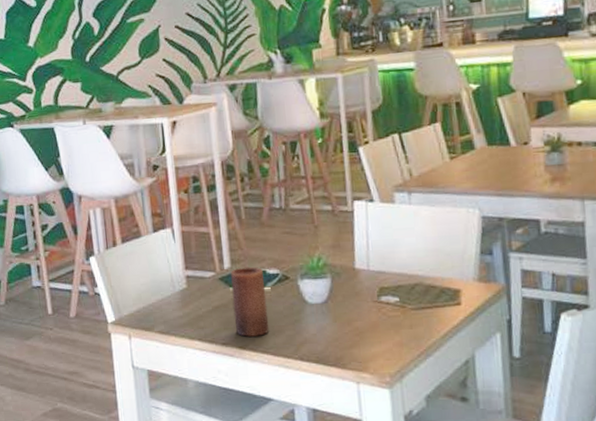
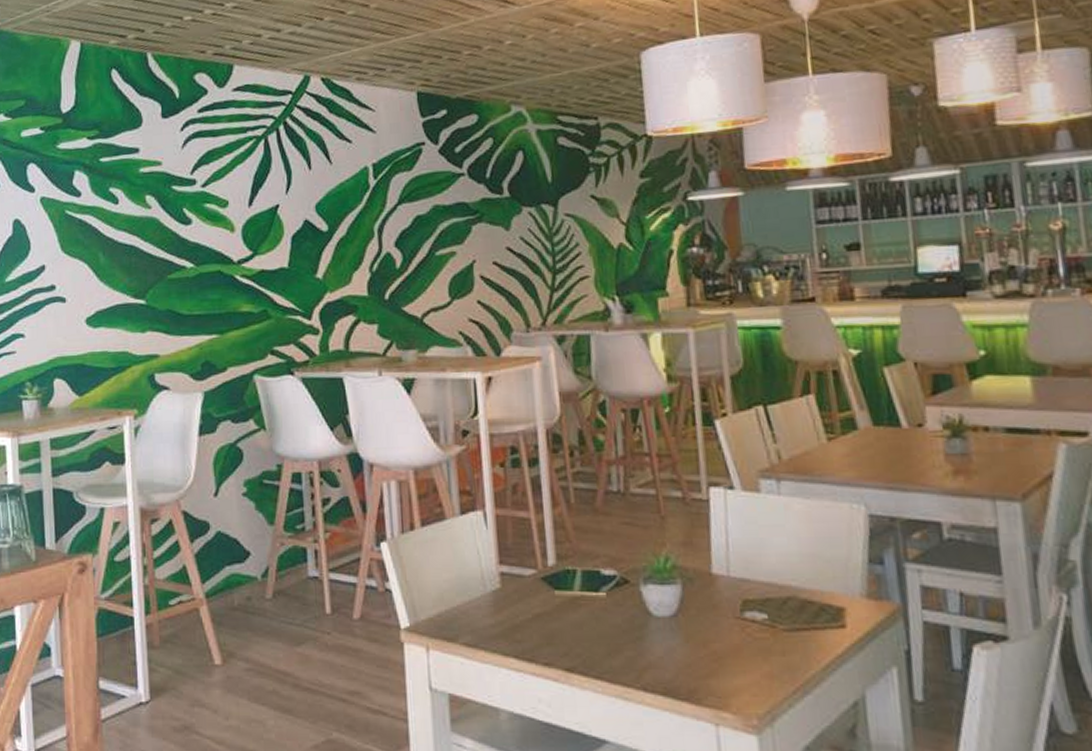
candle: present [230,266,270,338] -> none [555,564,604,658]

